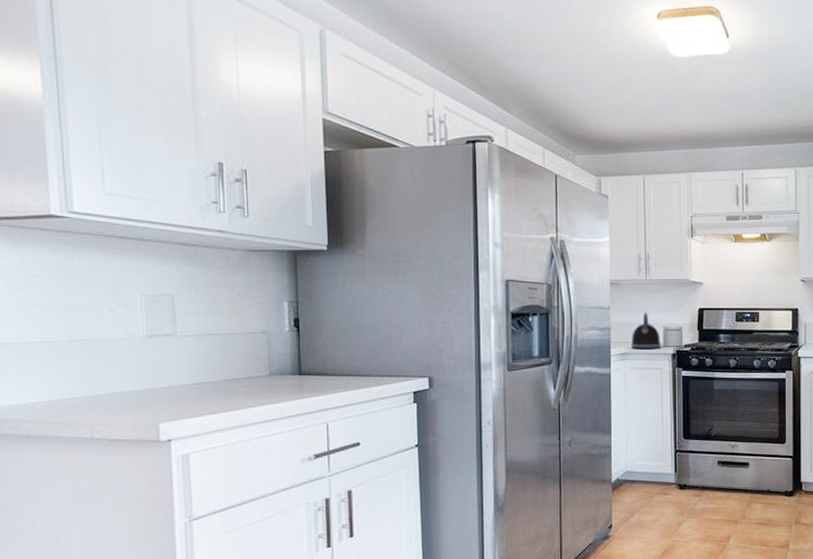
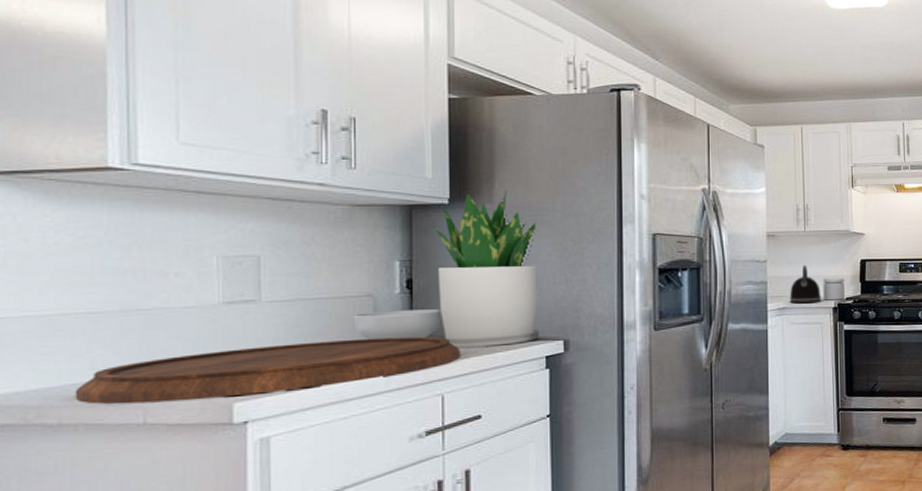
cutting board: none [38,370,341,421] -> present [75,336,461,405]
bowl: none [251,346,325,372] -> present [353,309,443,340]
planter: none [314,237,407,382] -> present [432,190,539,349]

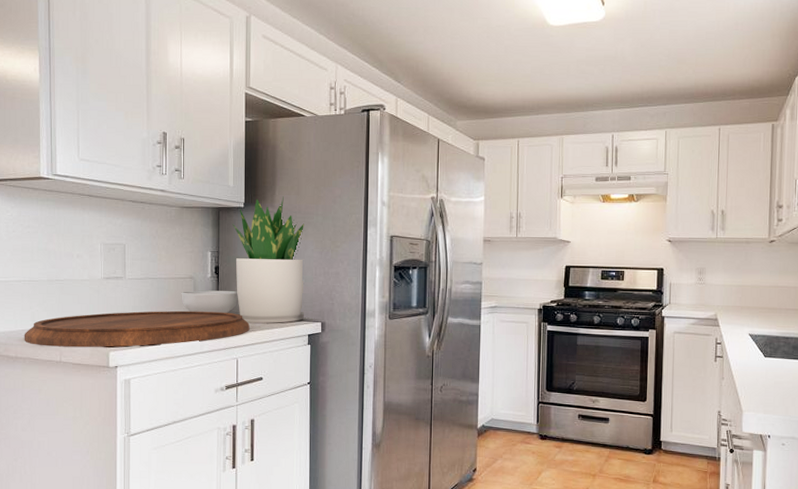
kettle: present [789,264,822,304] -> none [500,268,529,304]
jar: present [823,277,844,300] -> none [530,281,550,303]

